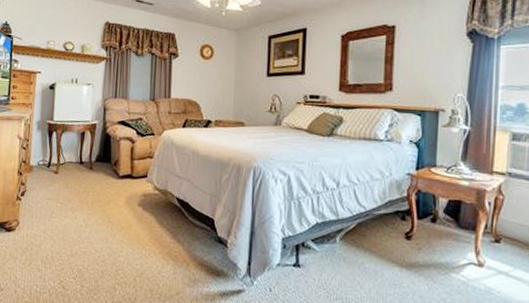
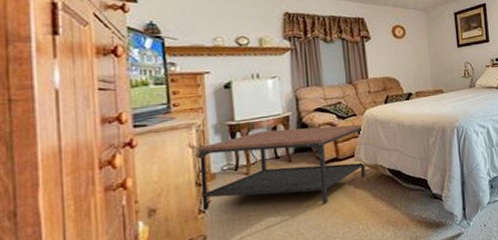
coffee table: none [18,134,159,219] -> present [197,124,366,211]

